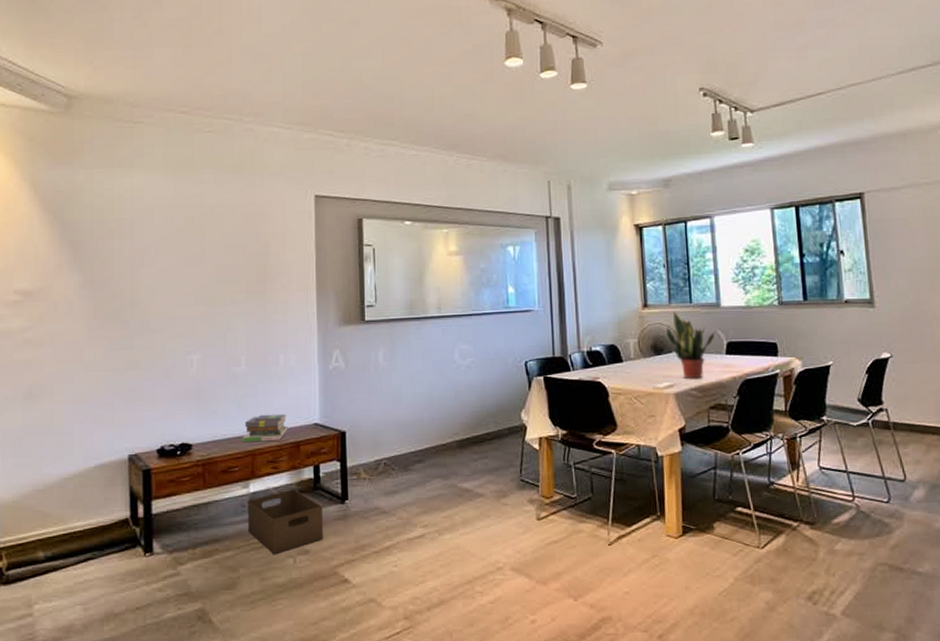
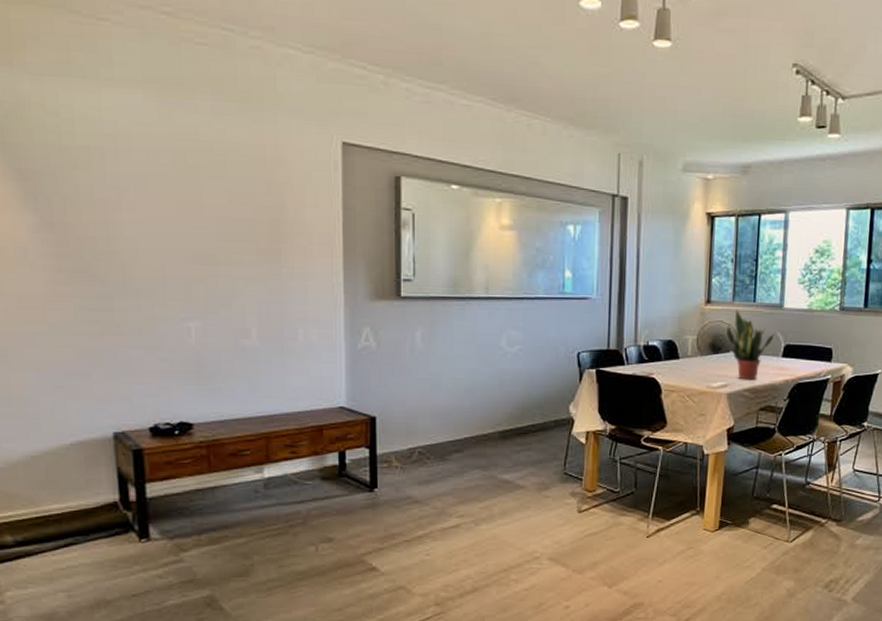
books: present [242,413,288,443] -> none [254,394,309,424]
storage basket: present [248,489,324,555] -> none [262,475,350,542]

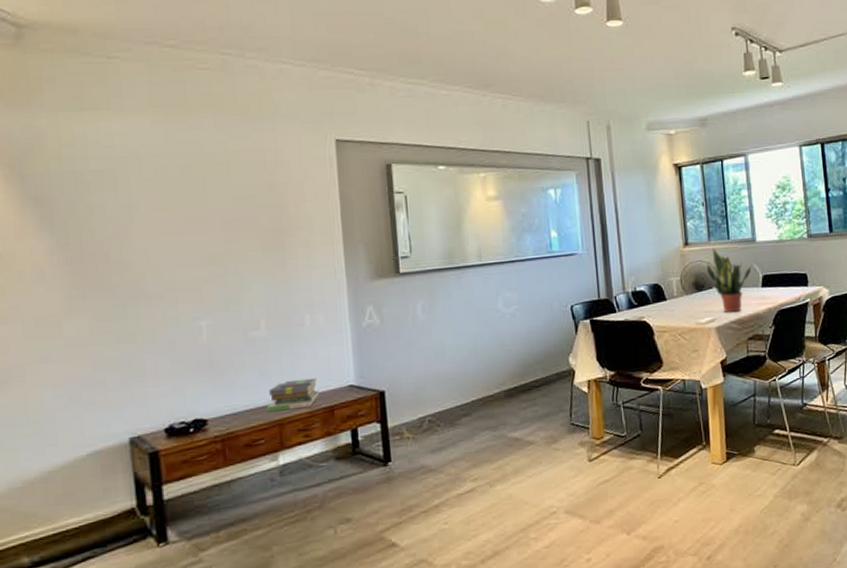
books: none [254,394,309,424] -> present [266,377,320,413]

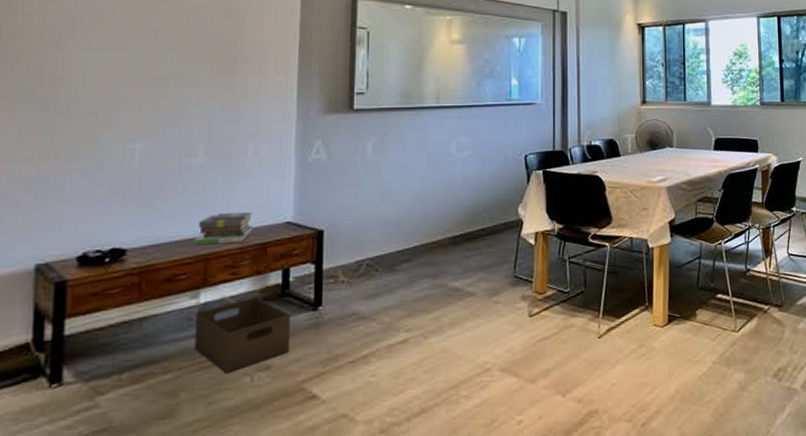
storage basket: none [278,456,367,528] -> present [195,296,291,374]
potted plant: present [706,247,752,313] -> none [662,108,705,173]

